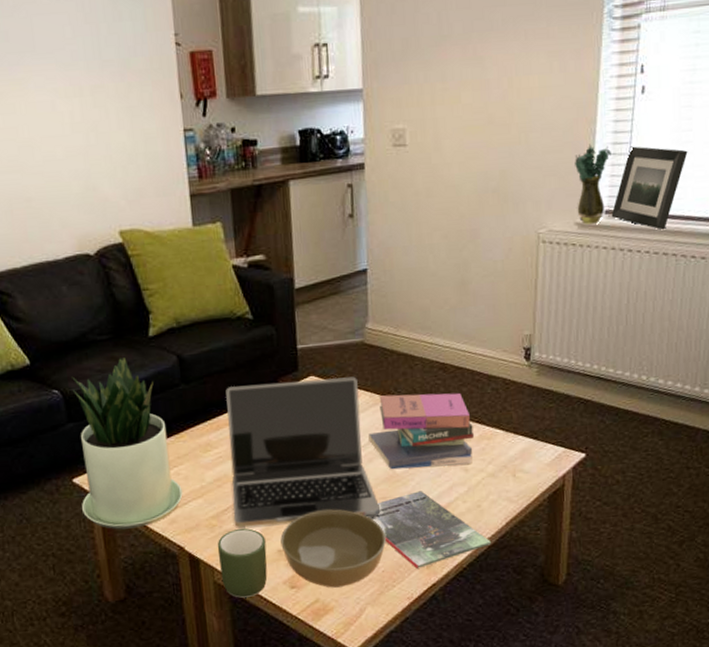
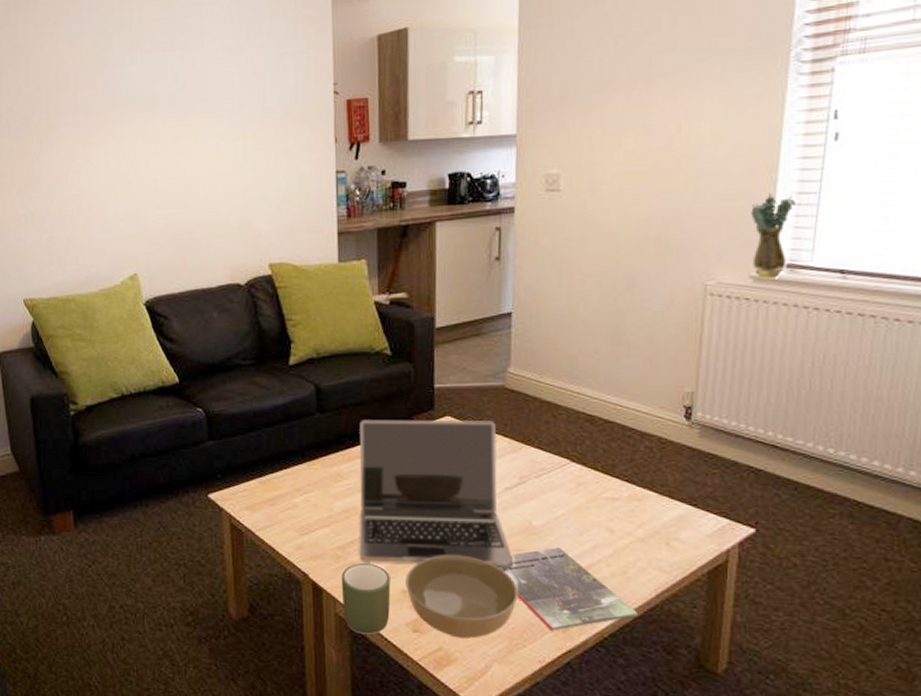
planter: present [72,358,183,530] -> none [214,383,311,549]
books: present [368,392,475,470] -> none [504,443,623,526]
picture frame: present [611,146,688,230] -> none [794,196,892,289]

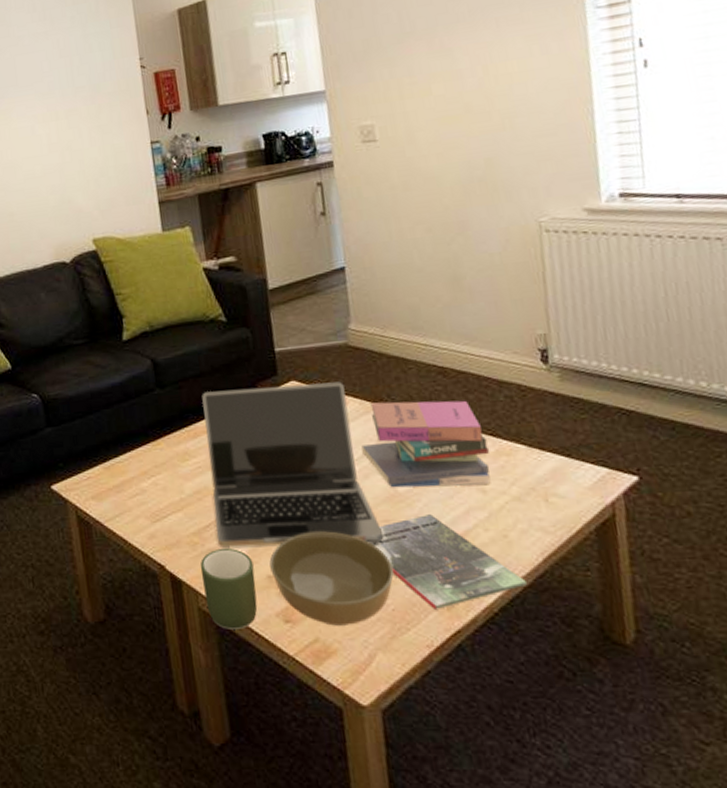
books: none [504,443,623,526] -> present [361,400,491,488]
vase: present [751,193,796,278] -> none [572,124,619,210]

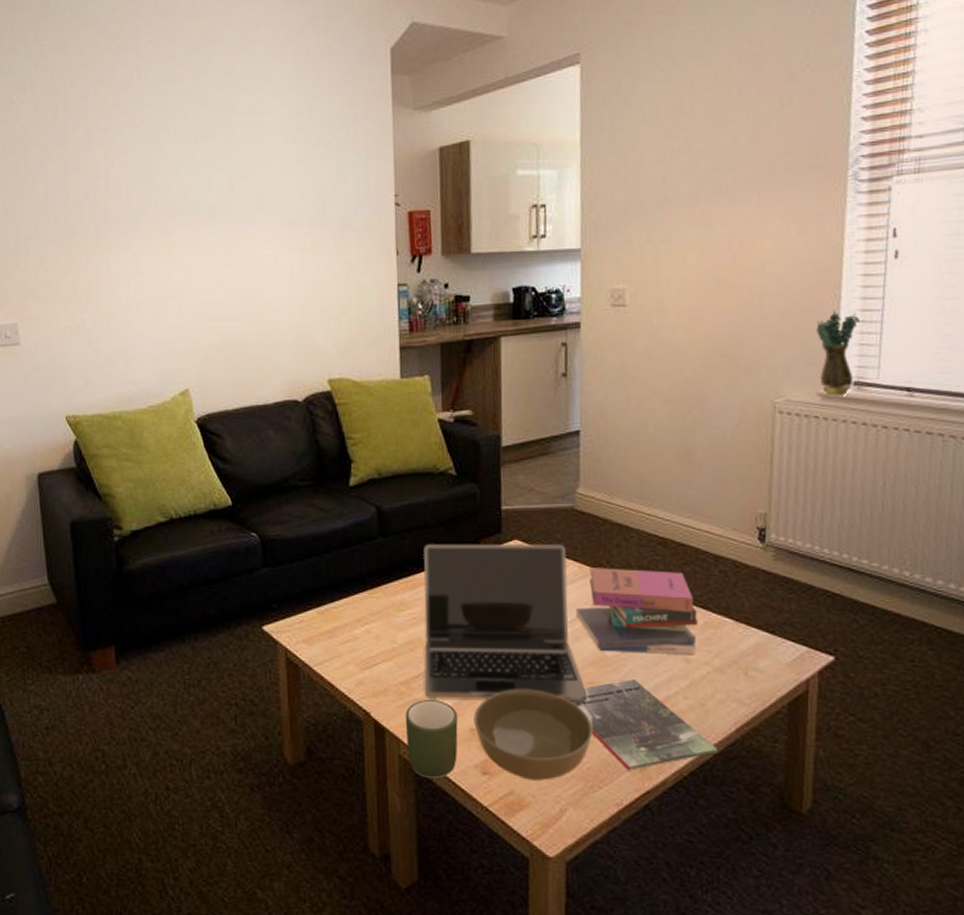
vase: none [572,124,619,210] -> present [816,310,860,396]

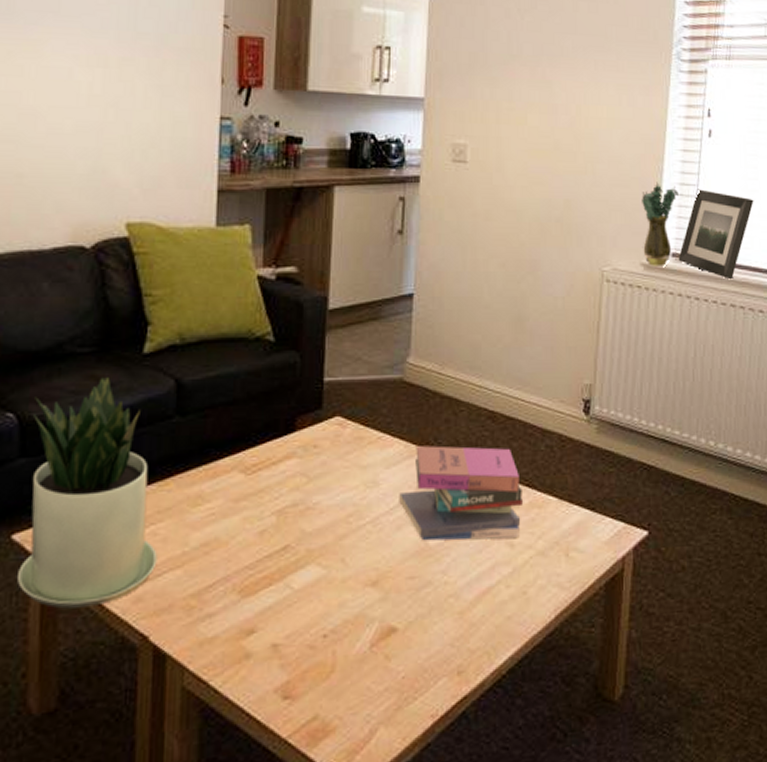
planter: none [268,505,372,686] -> present [16,377,158,609]
mug: present [405,700,458,778] -> none [192,613,258,712]
laptop: present [424,543,588,702] -> none [219,420,407,612]
bowl: present [474,689,593,781] -> none [277,590,410,700]
magazine: present [568,680,719,770] -> none [385,570,538,675]
picture frame: none [861,313,954,407] -> present [678,189,754,280]

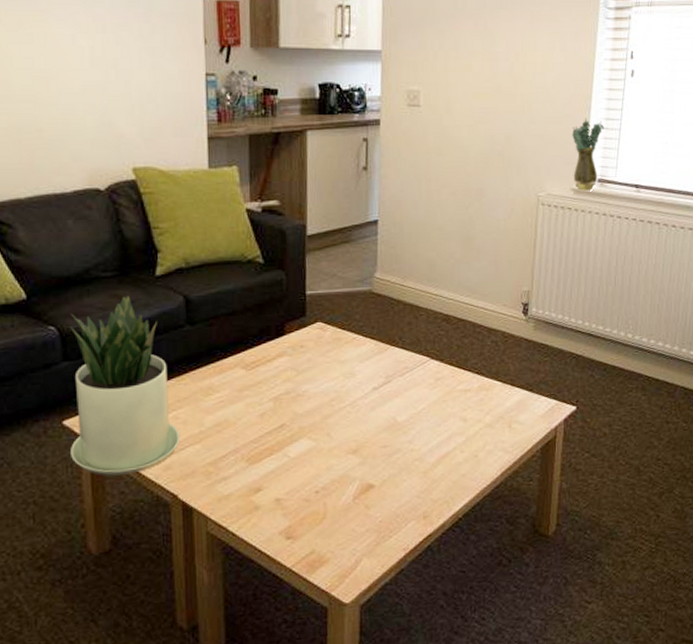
books: present [399,445,524,541] -> none [372,343,474,419]
picture frame: present [678,189,754,280] -> none [603,123,670,200]

